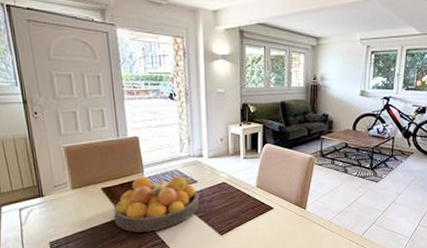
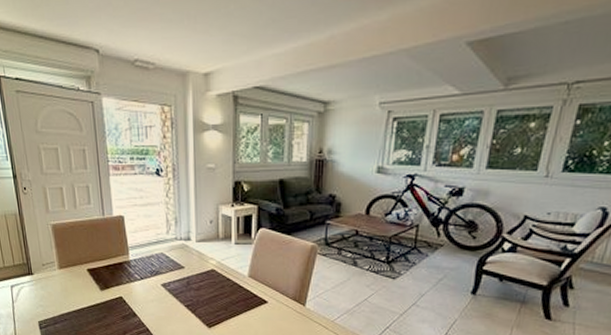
fruit bowl: present [113,176,200,232] -> none [99,258,187,318]

